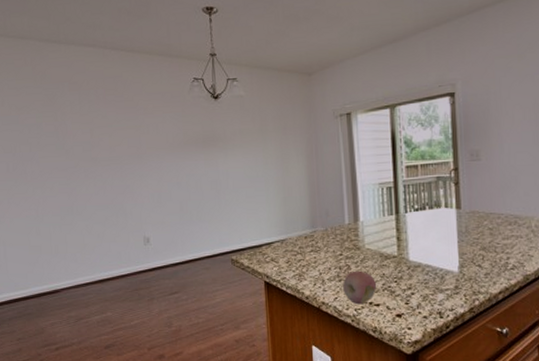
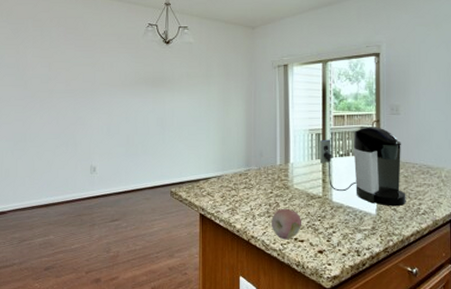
coffee maker: none [391,175,492,263] -> present [319,127,406,207]

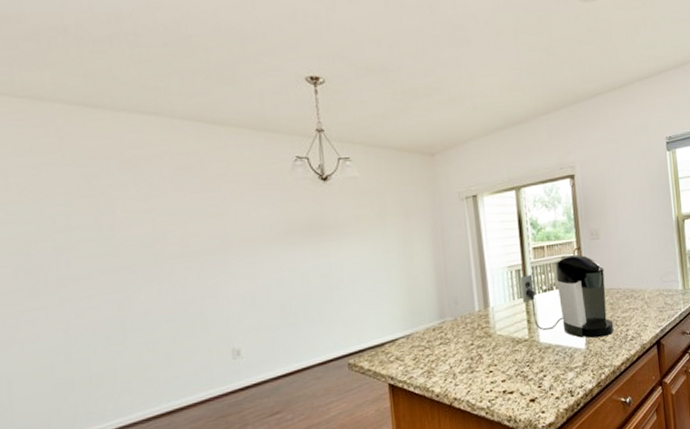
fruit: present [272,208,302,240] -> none [475,359,510,396]

